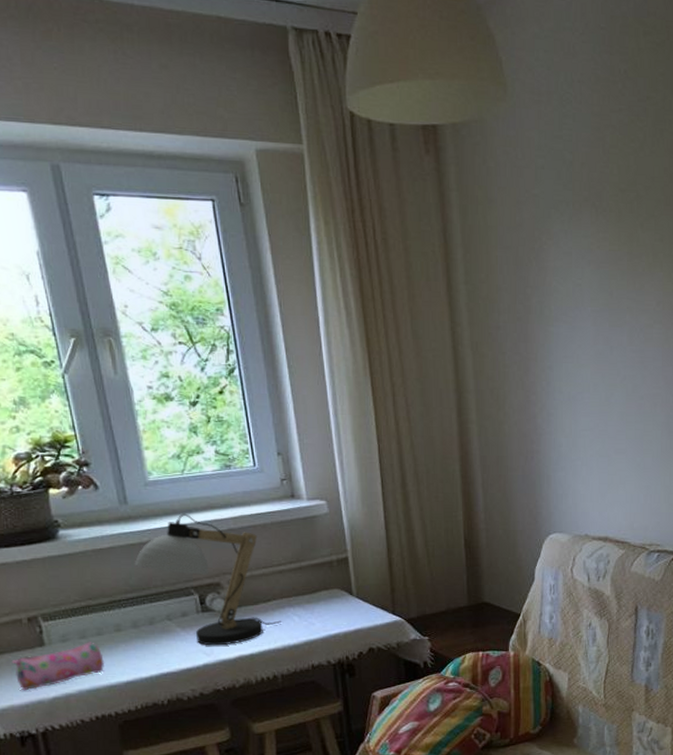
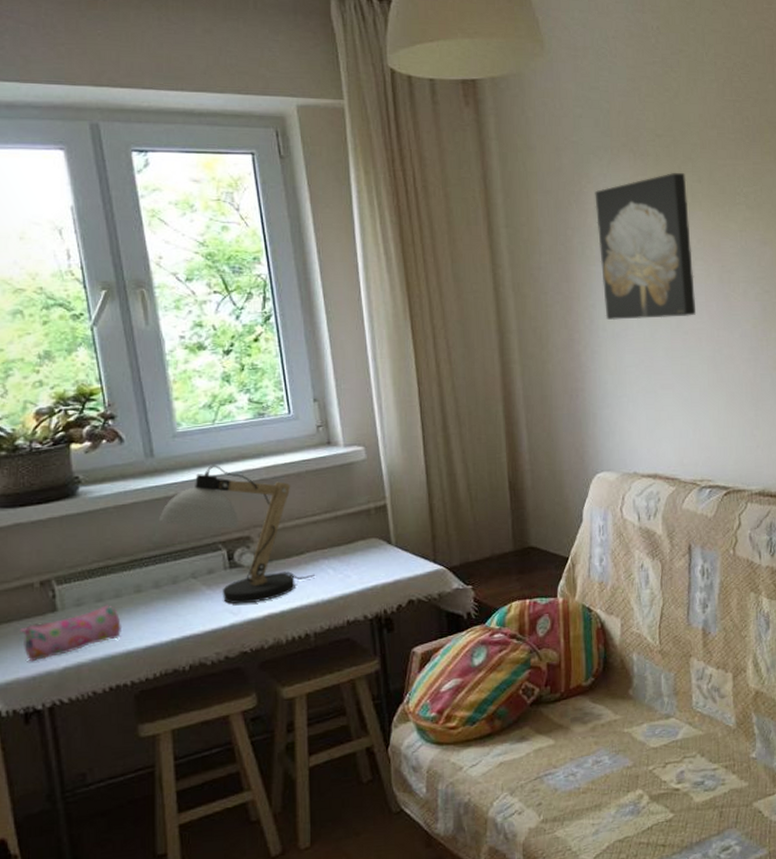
wall art: none [555,231,653,383] -> present [595,173,697,320]

